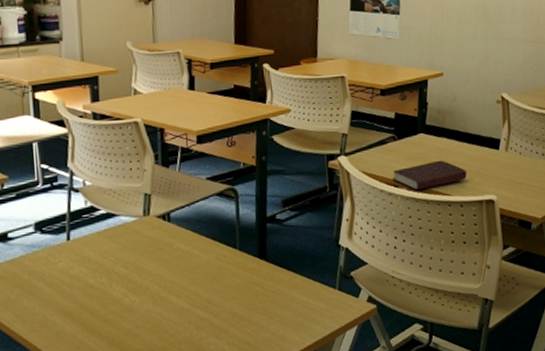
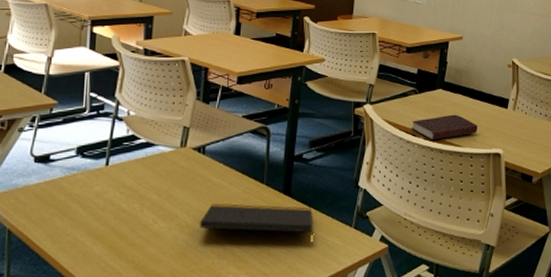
notepad: none [173,271,296,311] -> present [200,203,313,246]

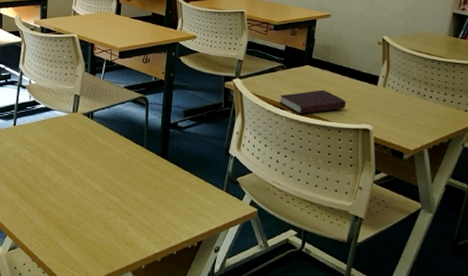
notepad: present [200,203,313,246] -> none [90,162,188,205]

